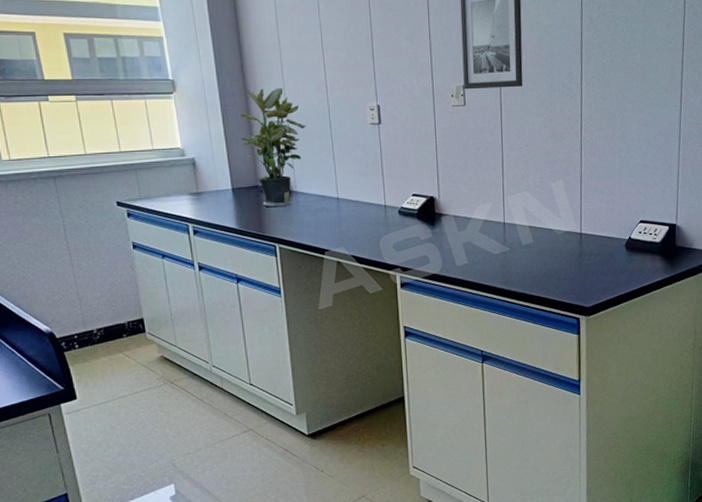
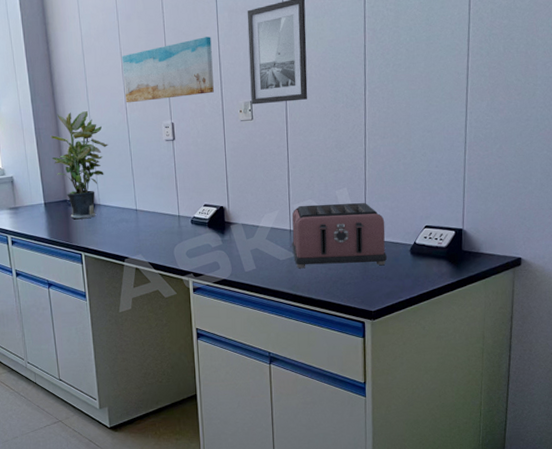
wall art: none [322,14,424,81] -> present [122,36,214,103]
toaster: none [506,196,602,263] -> present [292,203,387,269]

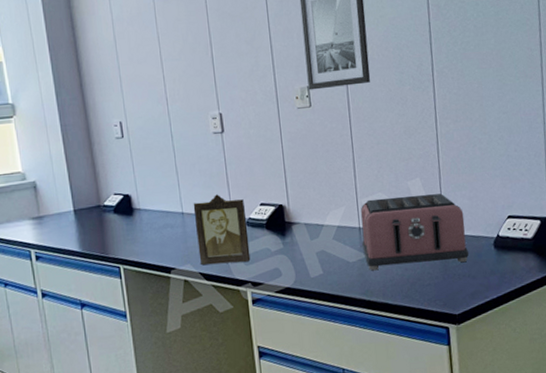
potted plant: present [50,111,108,220] -> none [79,103,147,227]
wall art: present [122,36,214,103] -> none [160,17,266,93]
photo frame: none [145,195,193,256] -> present [193,194,251,266]

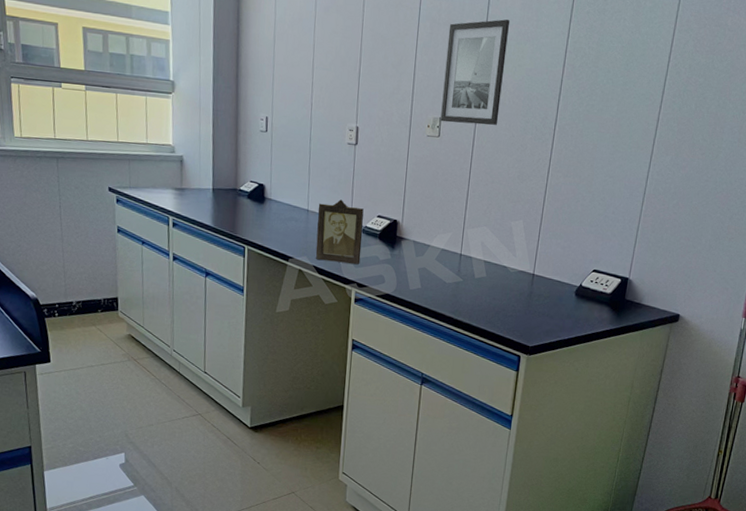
toaster: present [360,194,469,271] -> none [460,231,555,303]

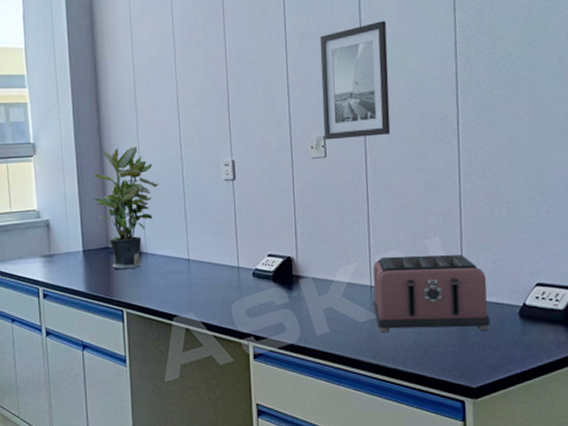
potted plant: none [227,98,288,211] -> present [94,147,159,270]
photo frame: present [315,199,364,265] -> none [199,242,255,315]
toaster: none [460,231,555,303] -> present [372,255,490,333]

